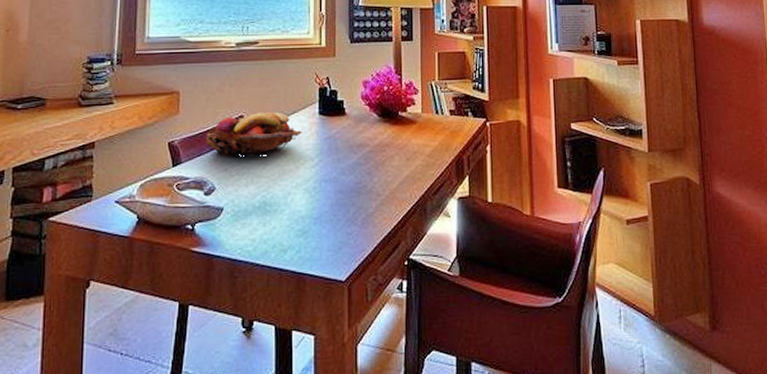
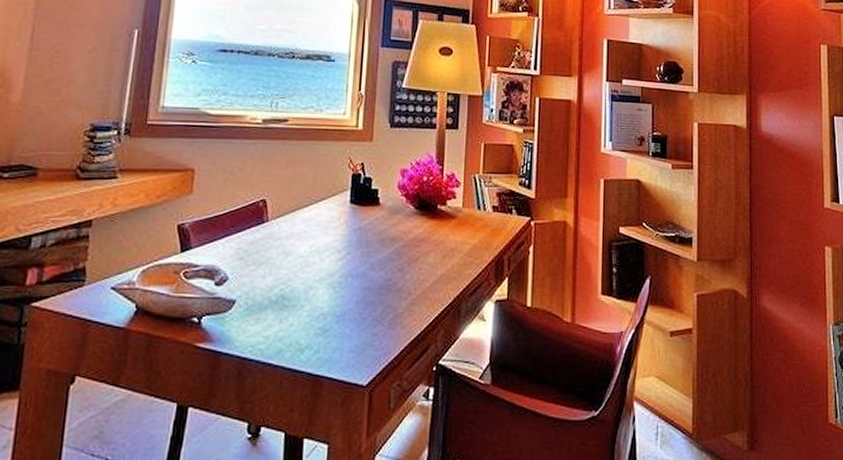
fruit basket: present [205,113,302,156] -> none [220,197,330,244]

